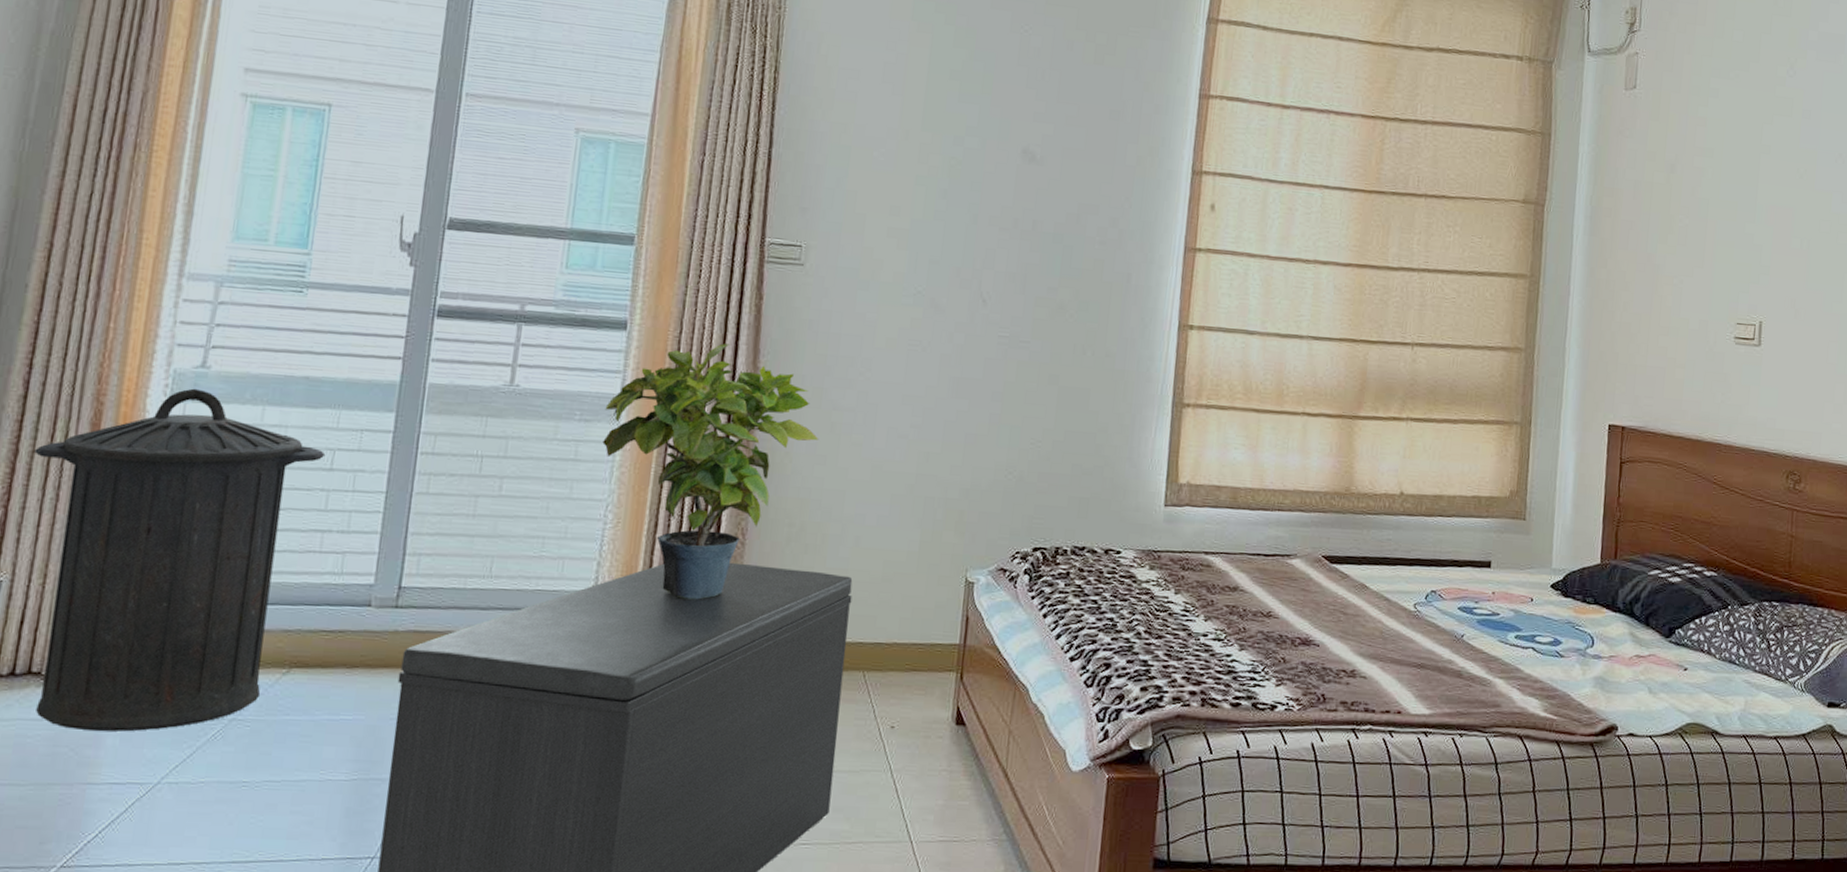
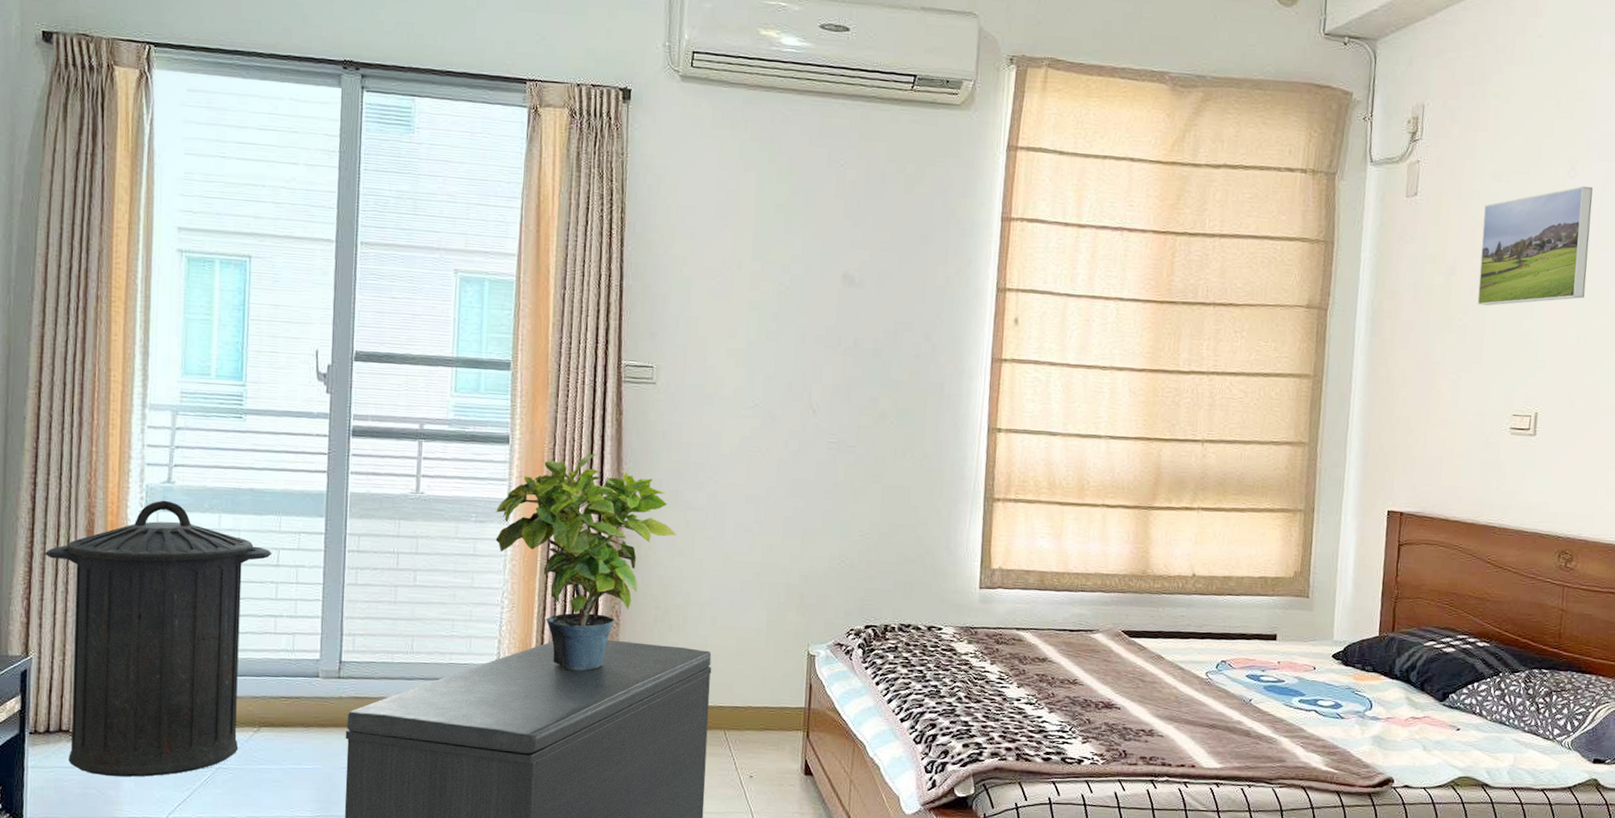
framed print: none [1698,86,1812,207] -> present [1477,186,1593,306]

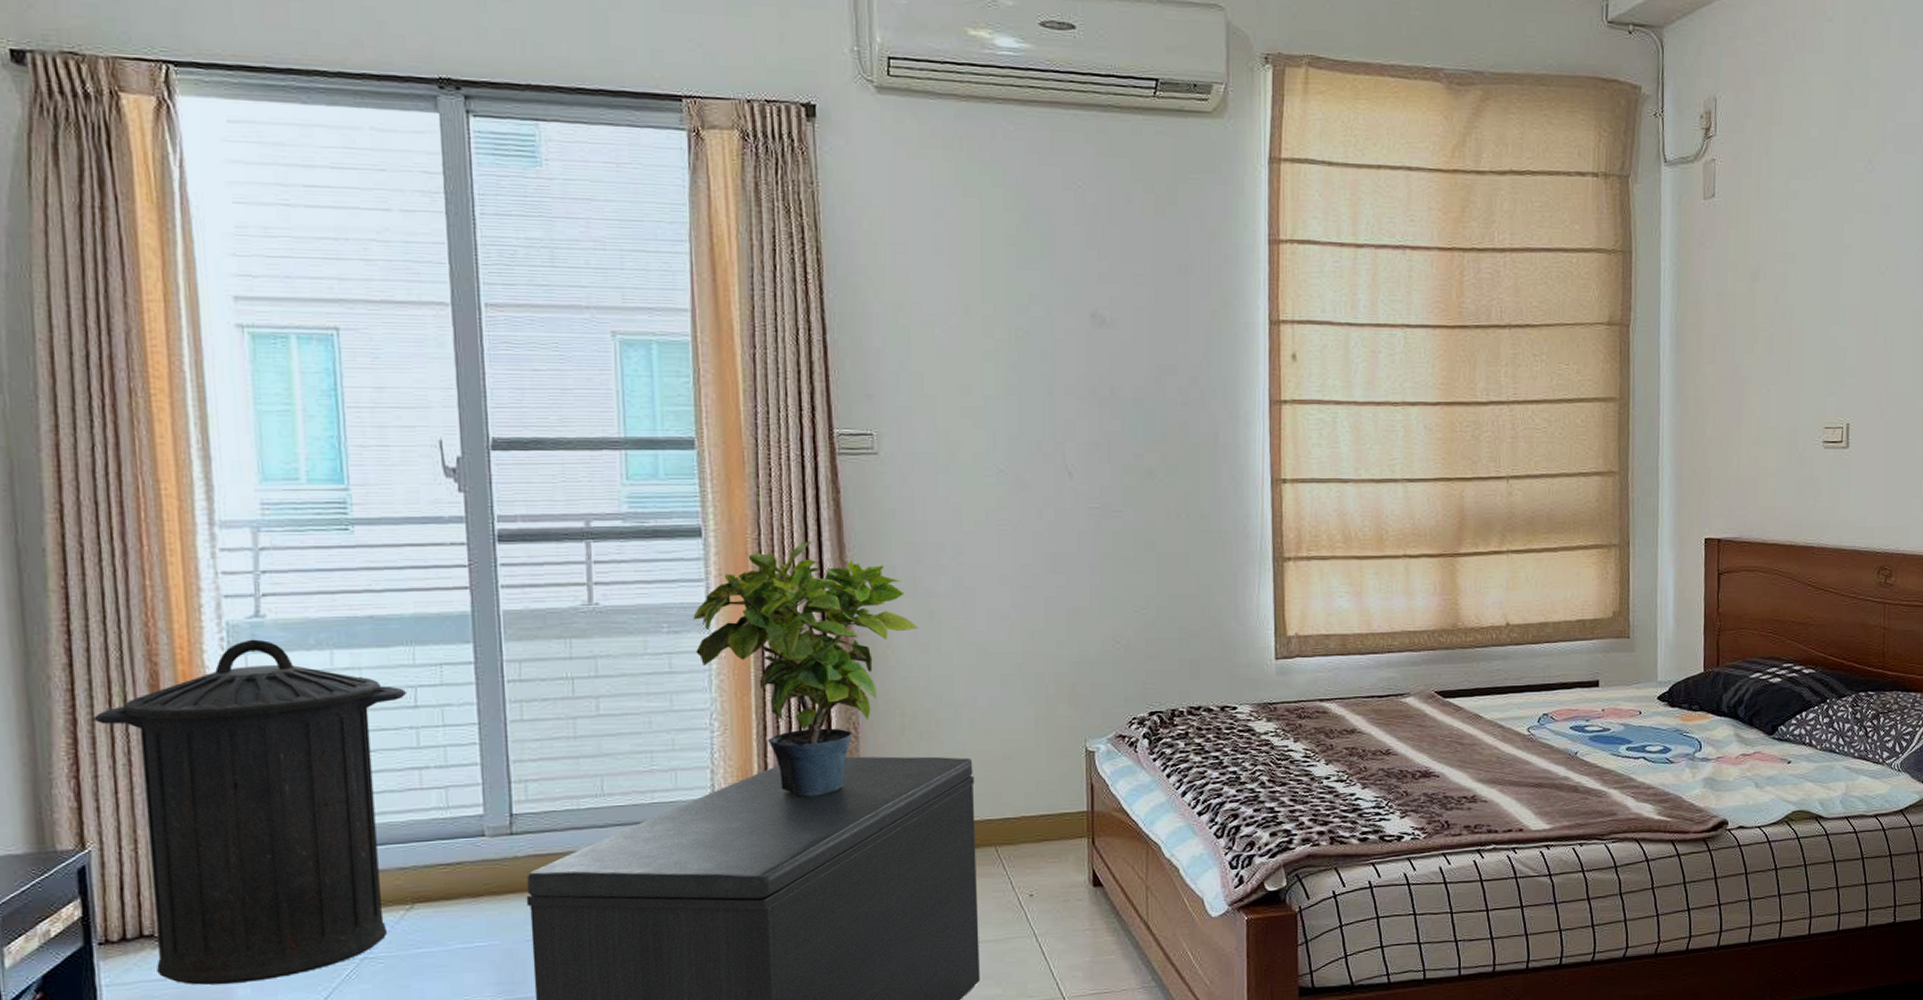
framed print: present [1477,186,1593,306] -> none [1782,181,1891,313]

